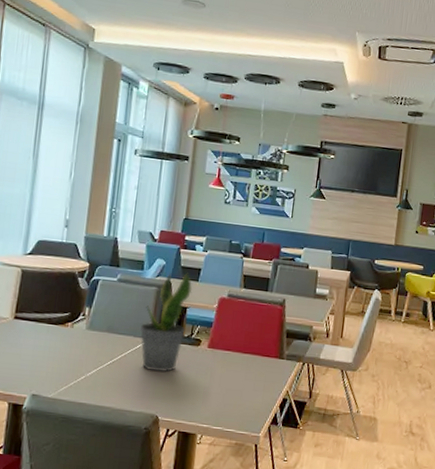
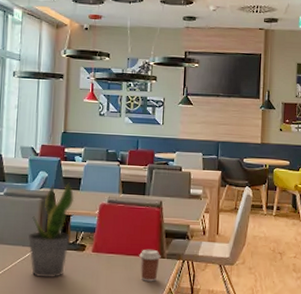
coffee cup: none [257,348,280,383] -> present [139,249,161,282]

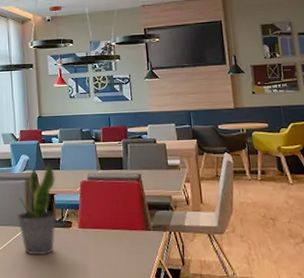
coffee cup: present [139,249,161,282] -> none [125,222,147,255]

